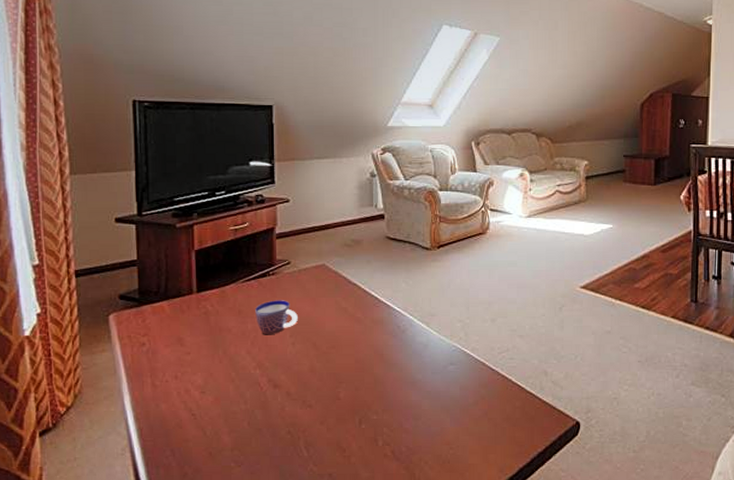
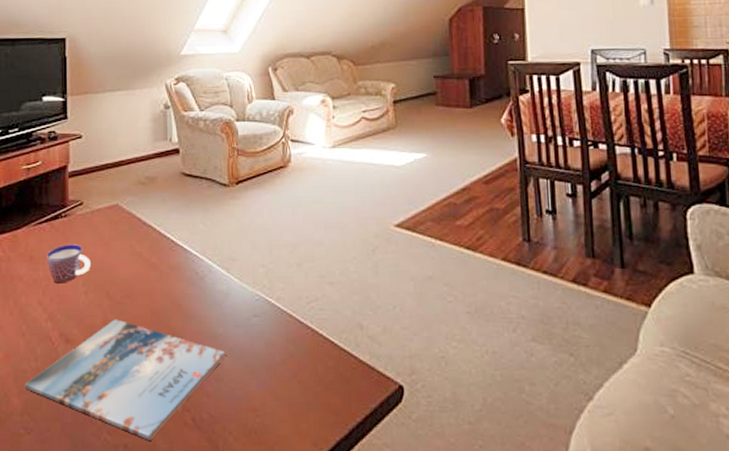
magazine: none [235,367,424,470] -> present [25,319,226,440]

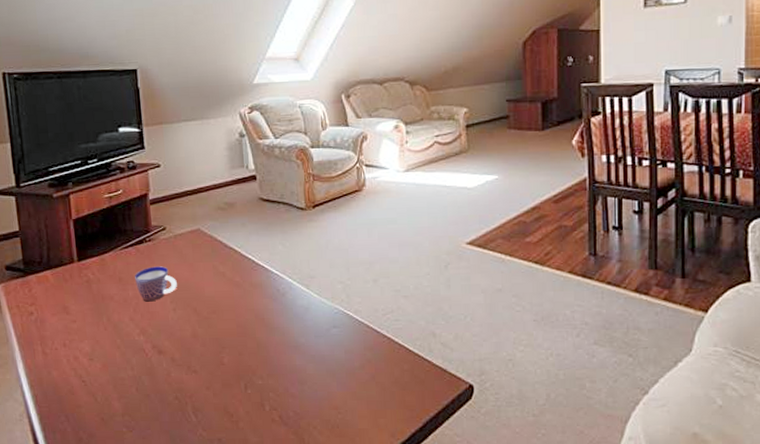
magazine: present [25,319,226,440] -> none [124,332,308,435]

